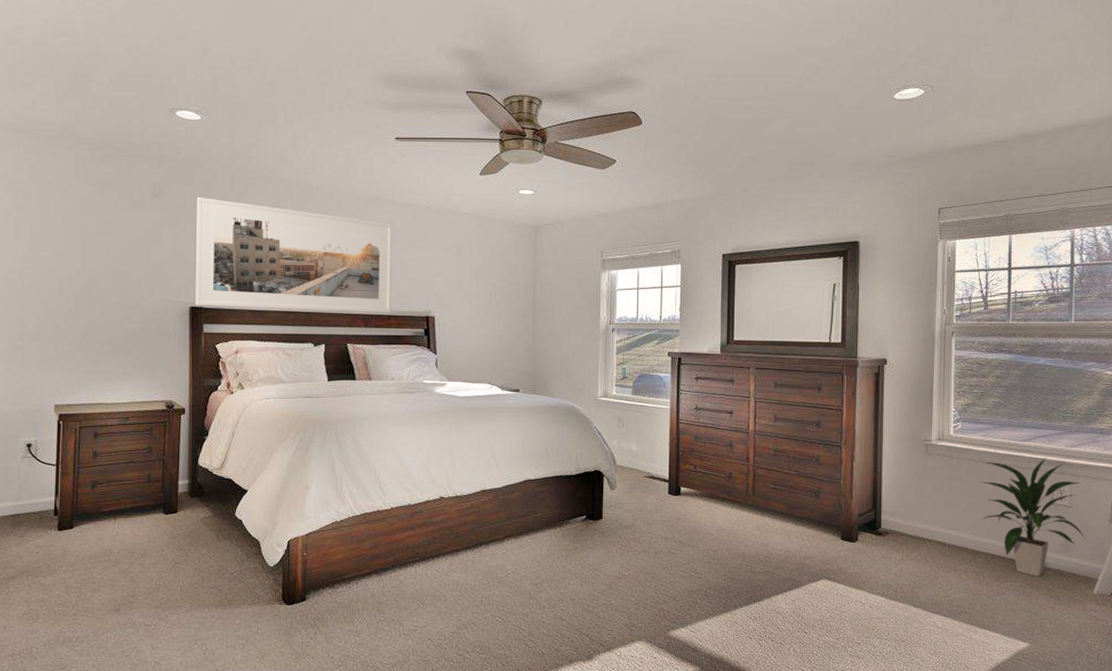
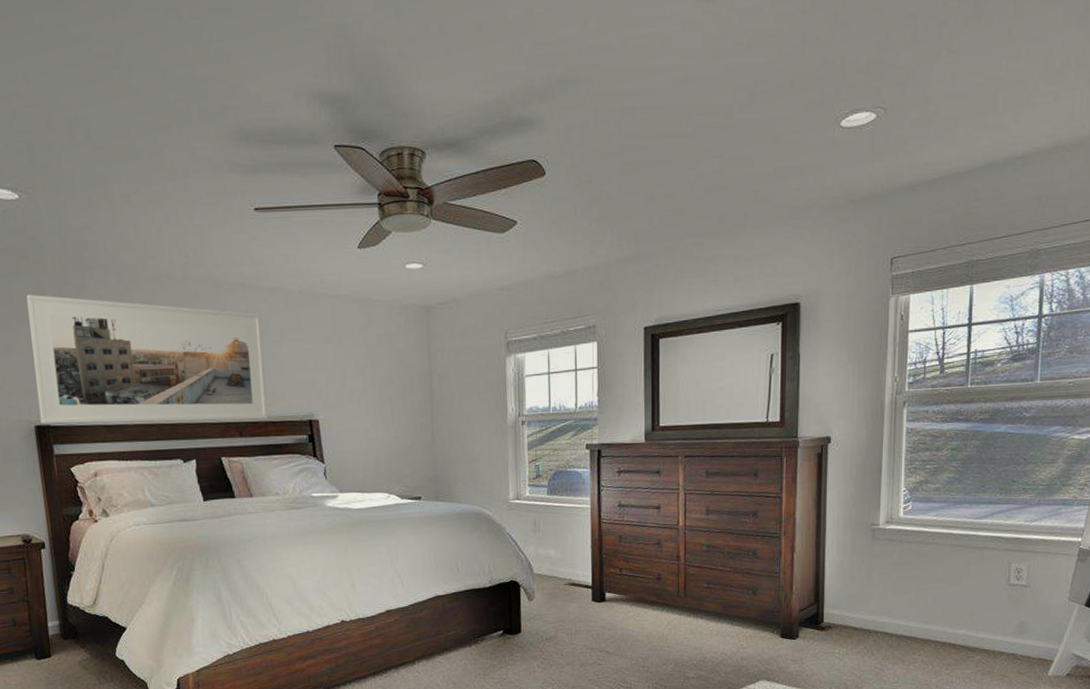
indoor plant: present [978,457,1087,577] -> none [929,534,1043,663]

